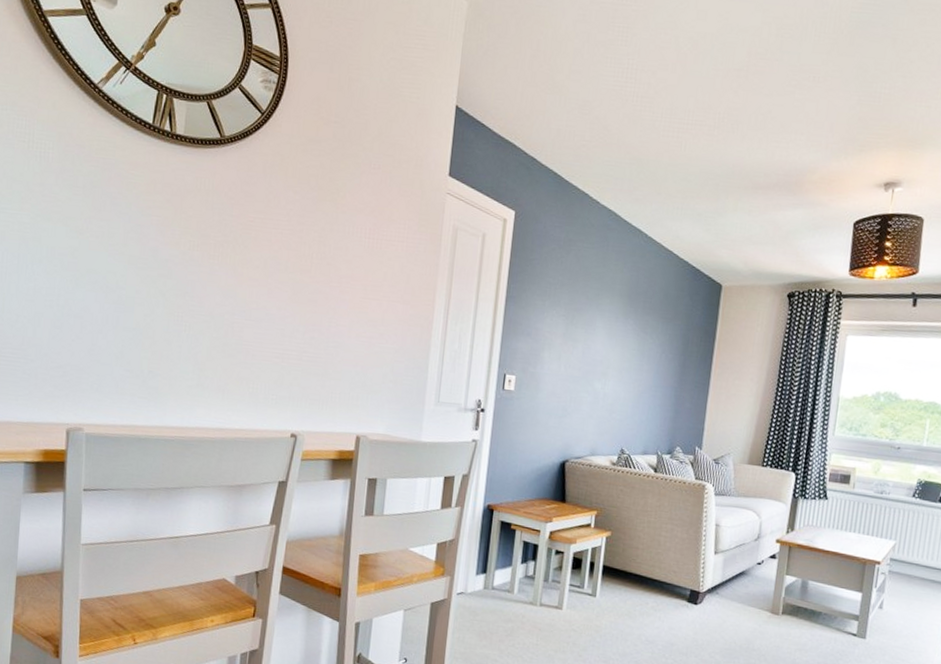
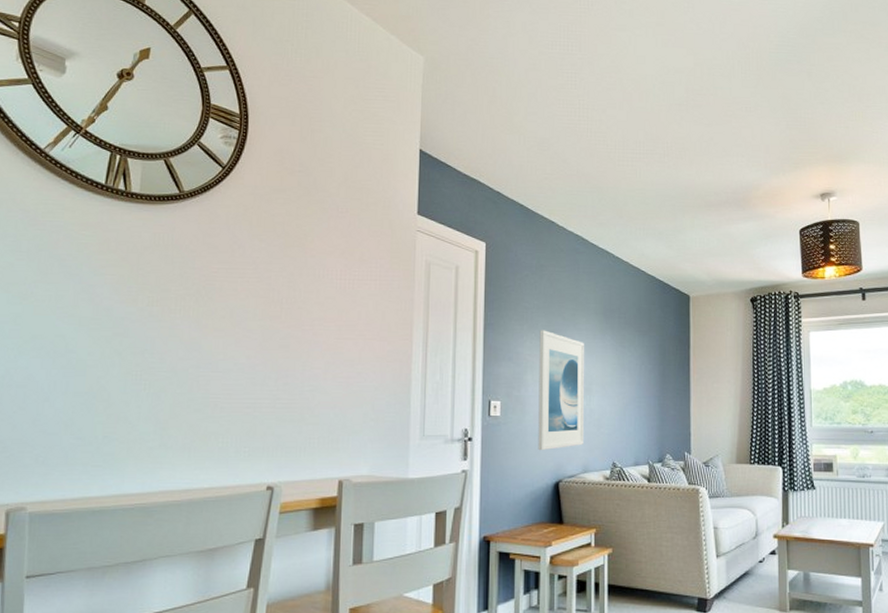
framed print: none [548,307,605,430] -> present [538,330,584,451]

